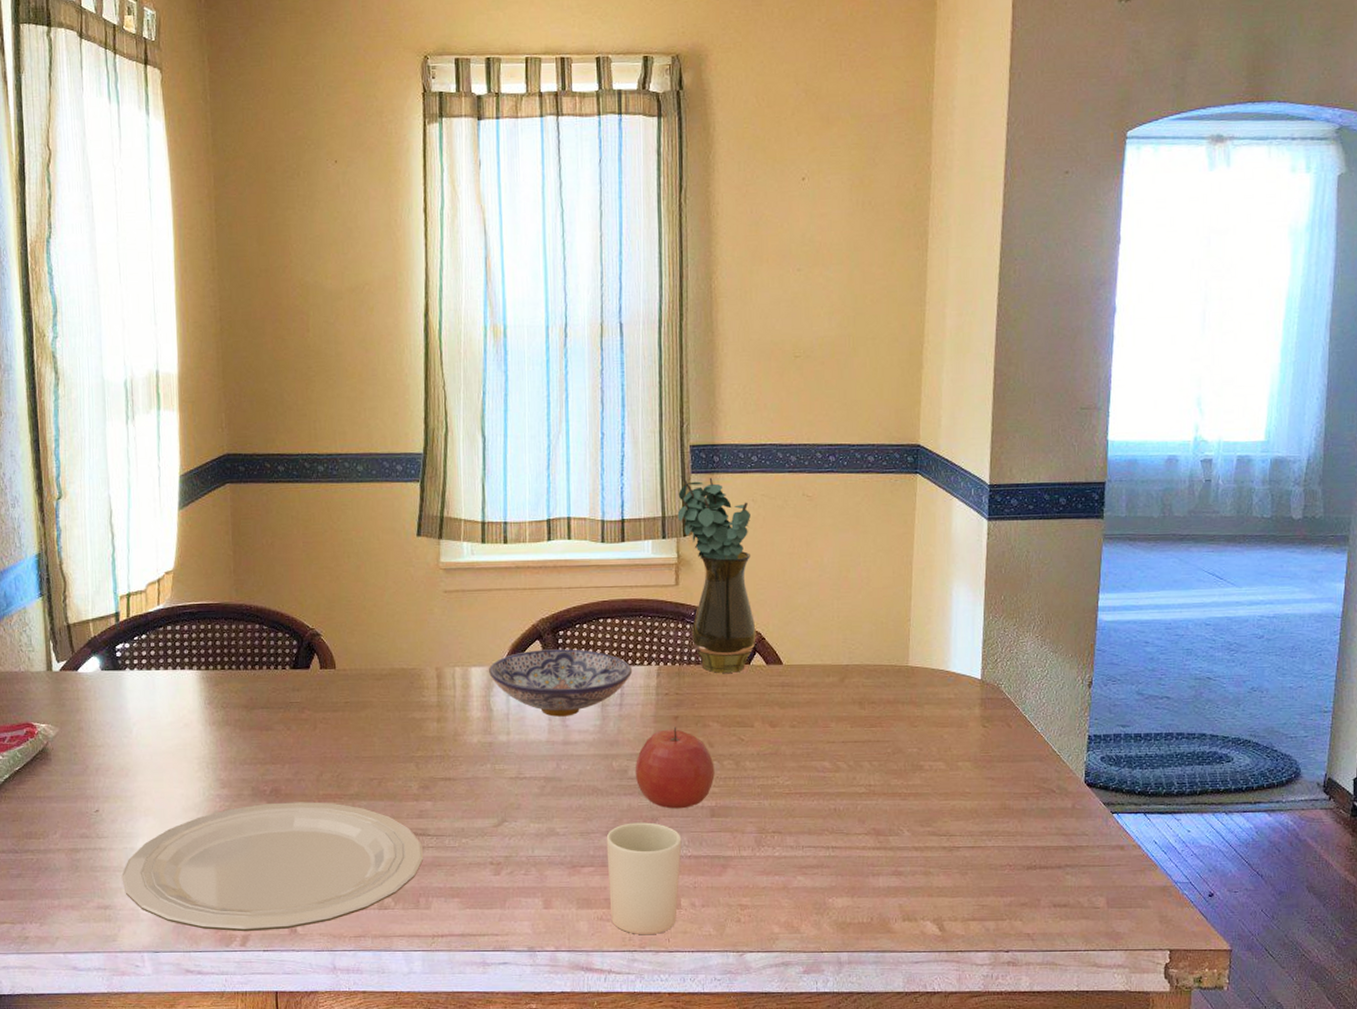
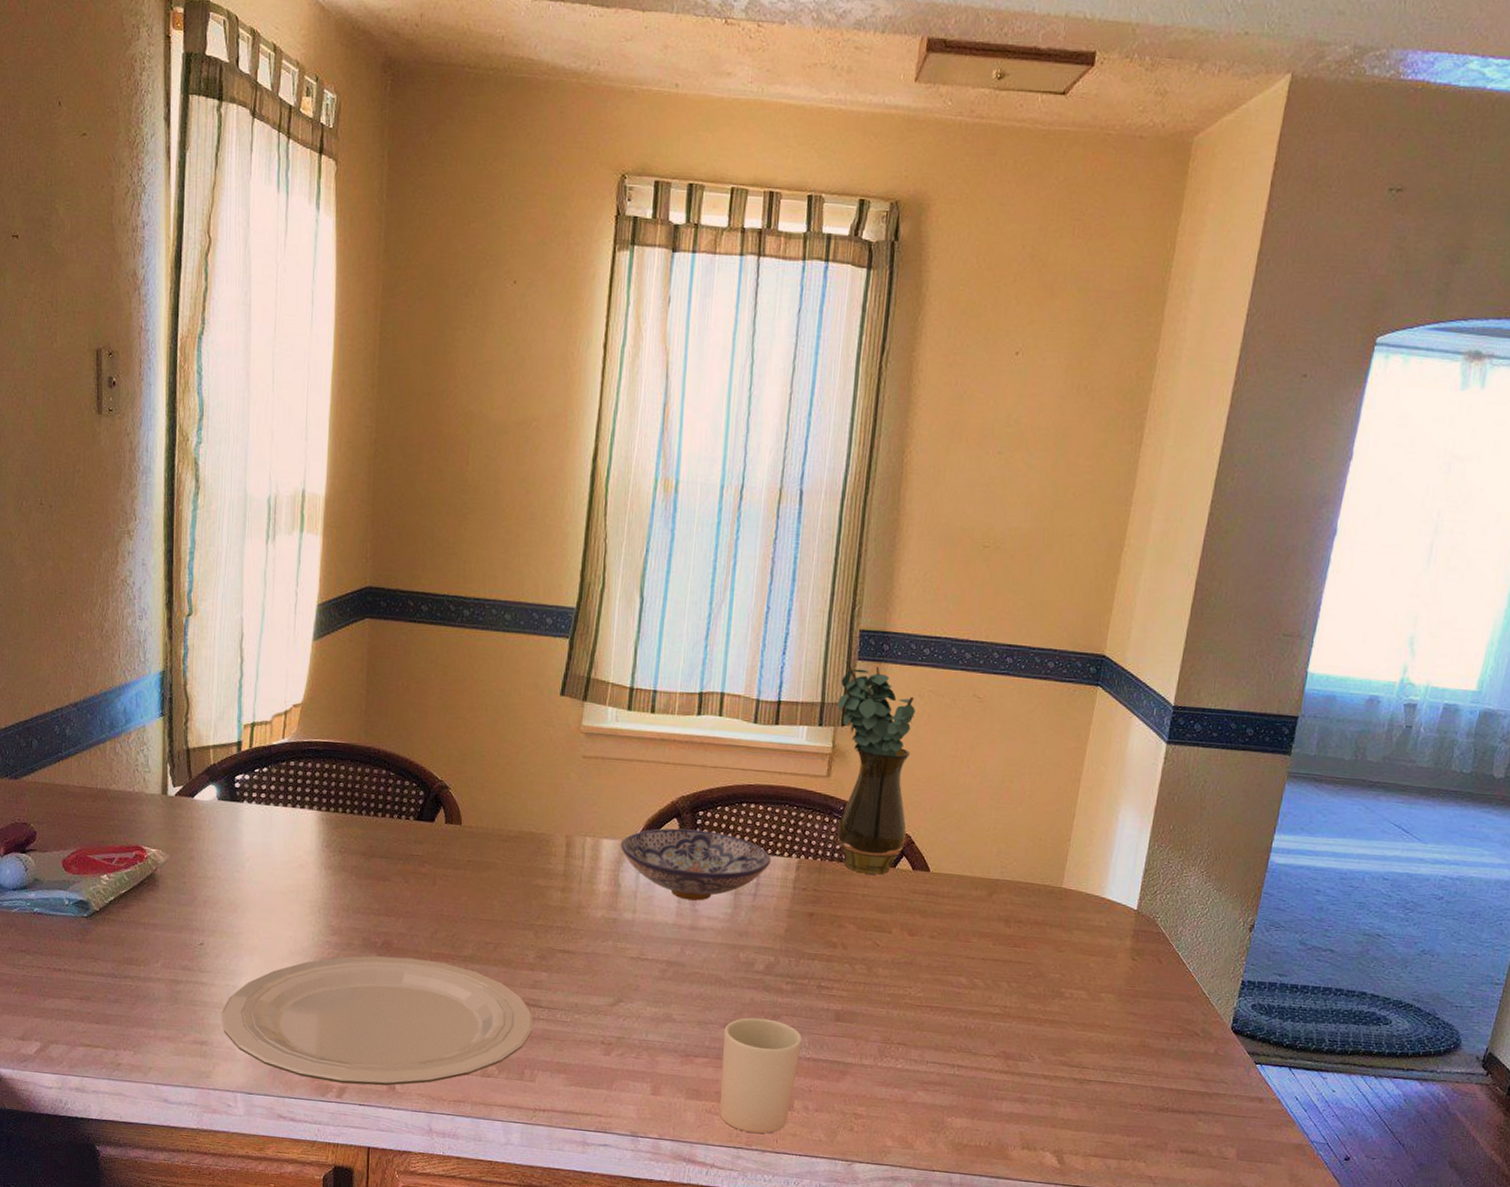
apple: present [635,726,715,809] -> none [761,924,846,1009]

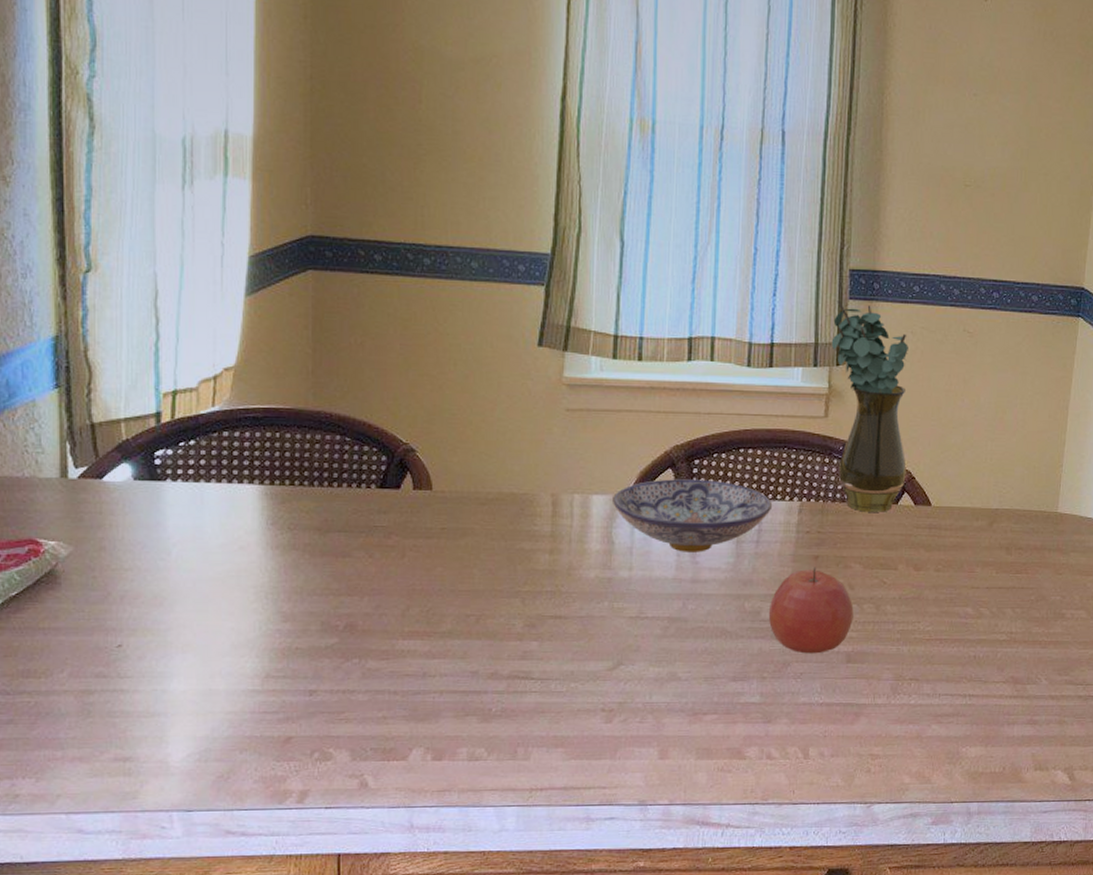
plate: present [221,955,534,1086] -> none [148,639,525,787]
mug: present [719,1017,803,1134] -> none [732,667,814,787]
apple: none [761,924,846,1009] -> present [768,567,854,654]

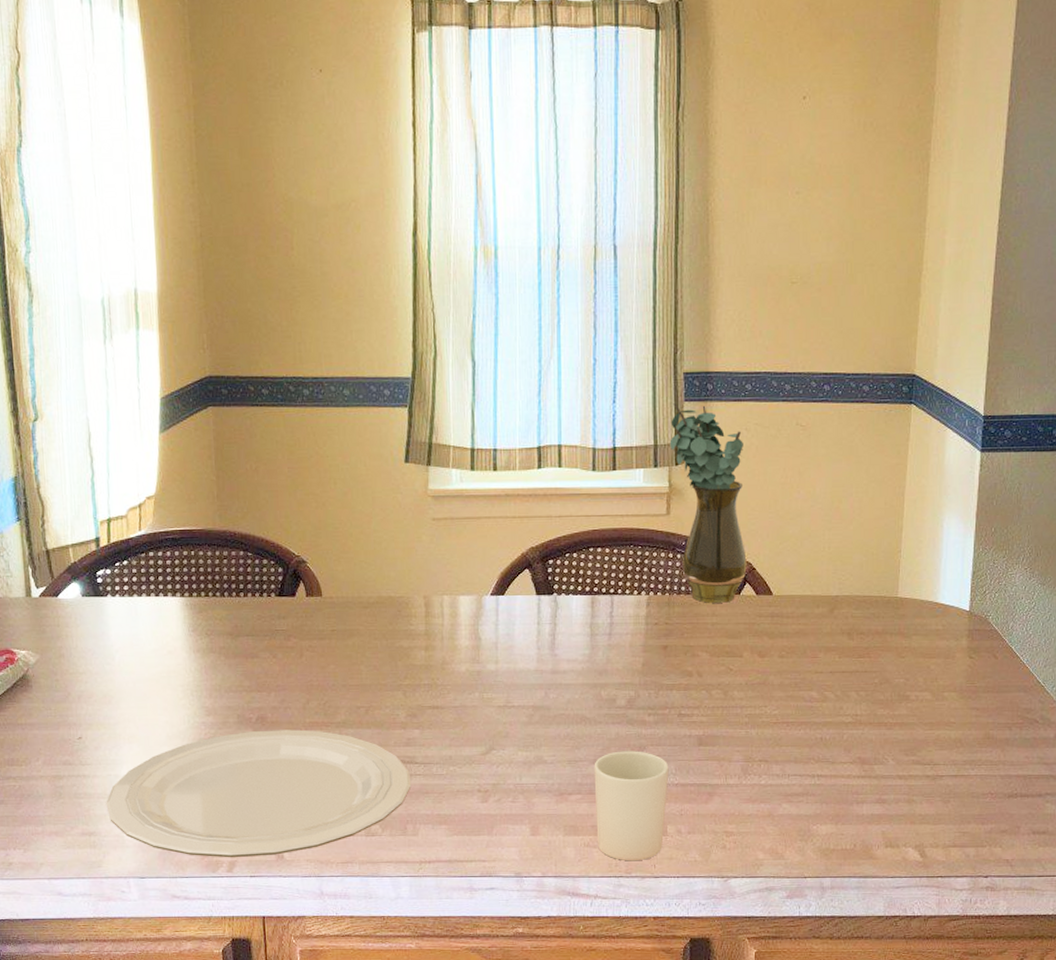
plate: none [148,639,525,787] -> present [106,729,412,858]
bowl: present [613,479,773,552] -> none [478,578,622,646]
mug: none [732,667,814,787] -> present [594,751,669,861]
apple: present [768,567,854,654] -> none [623,656,703,738]

